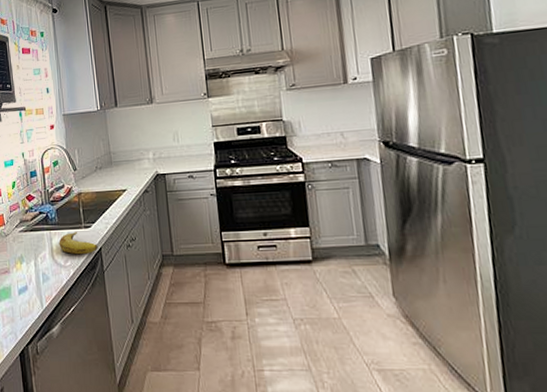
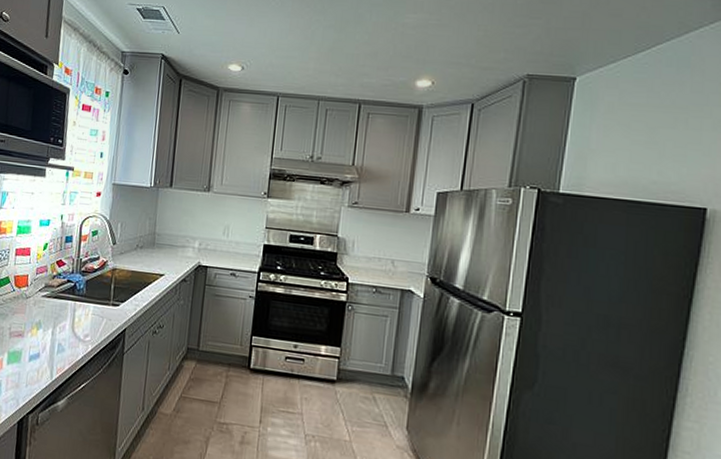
banana: present [59,231,98,255] -> none [81,307,122,333]

